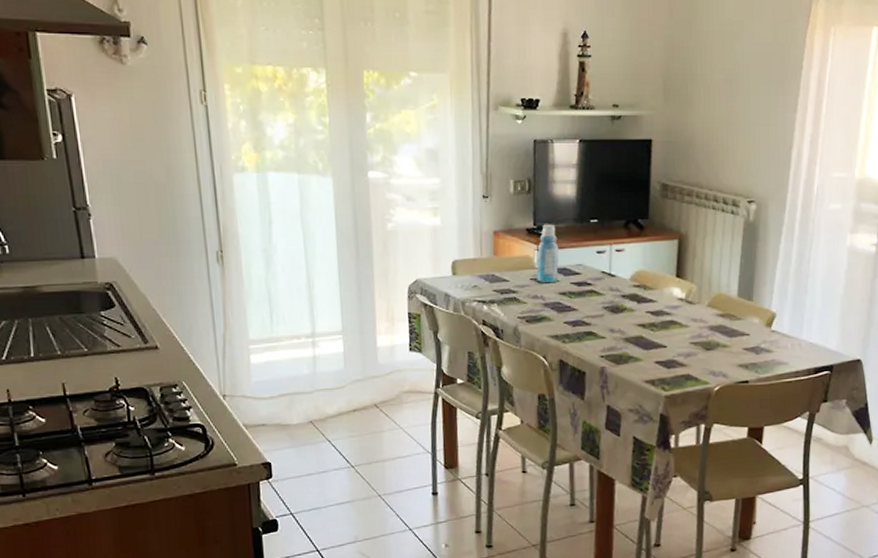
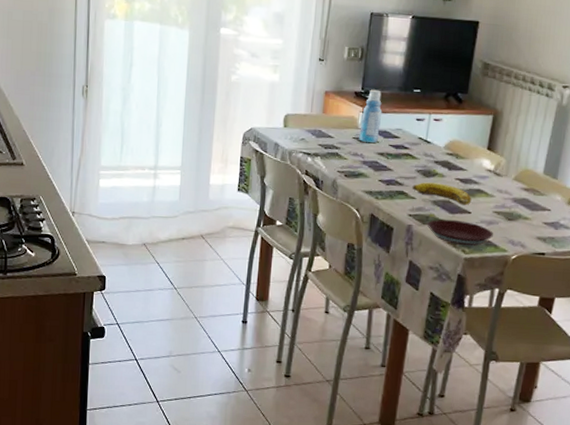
banana: none [601,318,666,339] -> present [412,182,472,205]
plate: none [621,356,692,383] -> present [427,219,493,246]

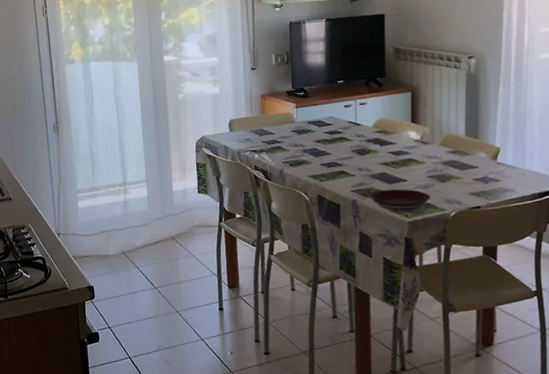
bottle: present [359,89,383,143] -> none [296,86,314,133]
banana: present [412,182,472,205] -> none [350,158,406,175]

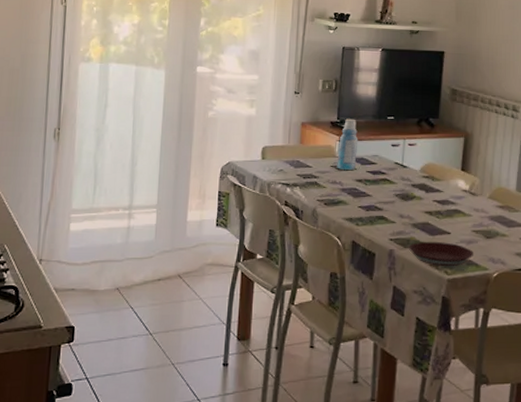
bottle: none [296,86,314,133] -> present [337,118,359,170]

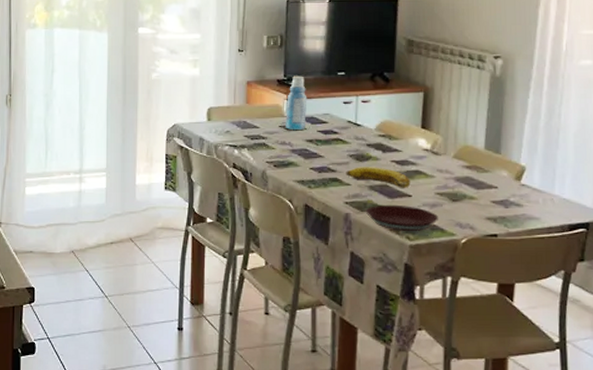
banana: none [391,206,450,226] -> present [346,167,411,188]

